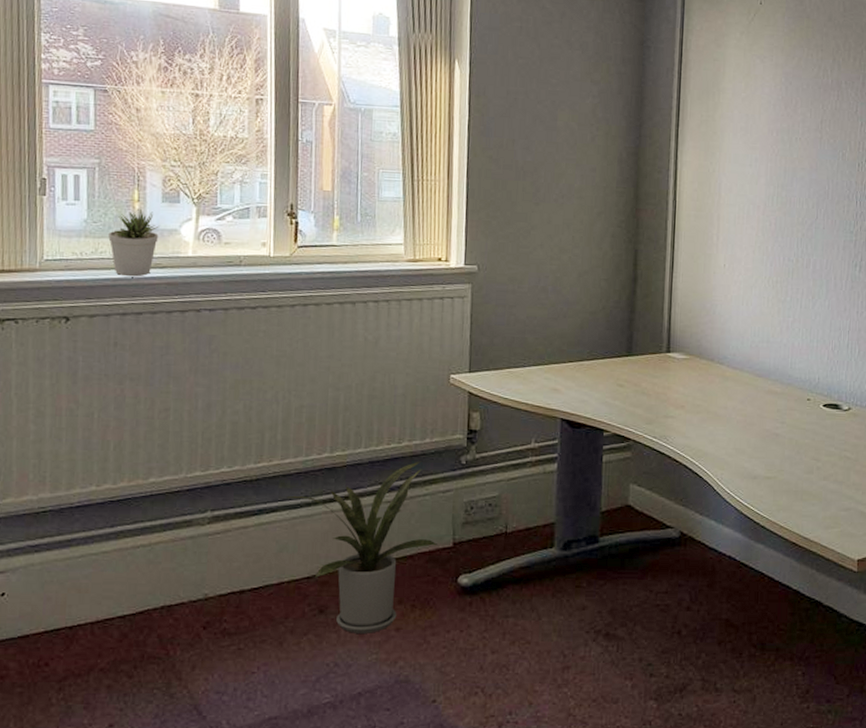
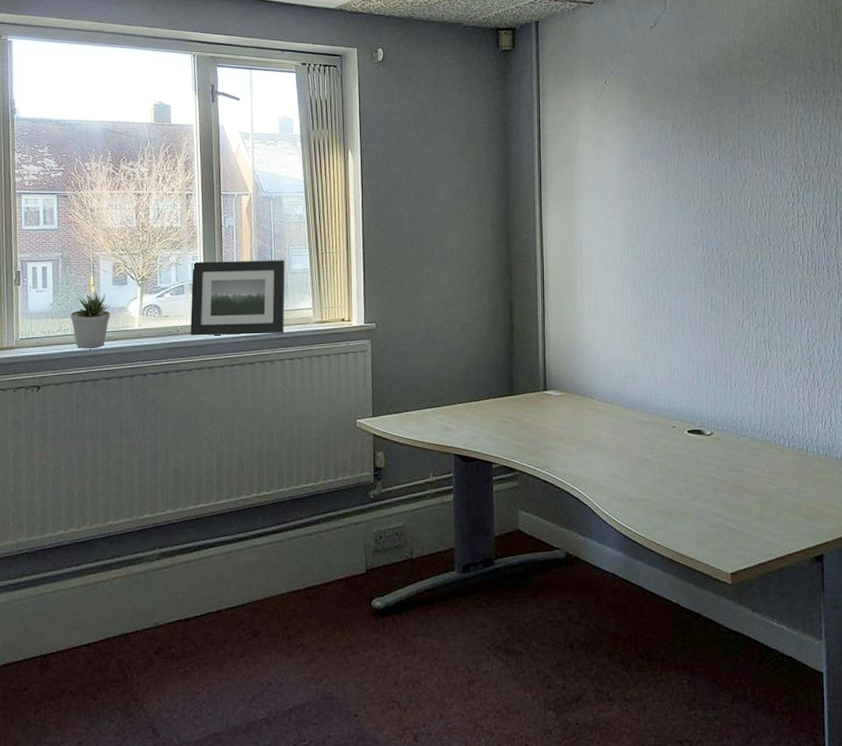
picture frame: none [256,180,373,272] -> present [190,260,285,336]
house plant: present [287,461,438,633] -> none [222,497,353,655]

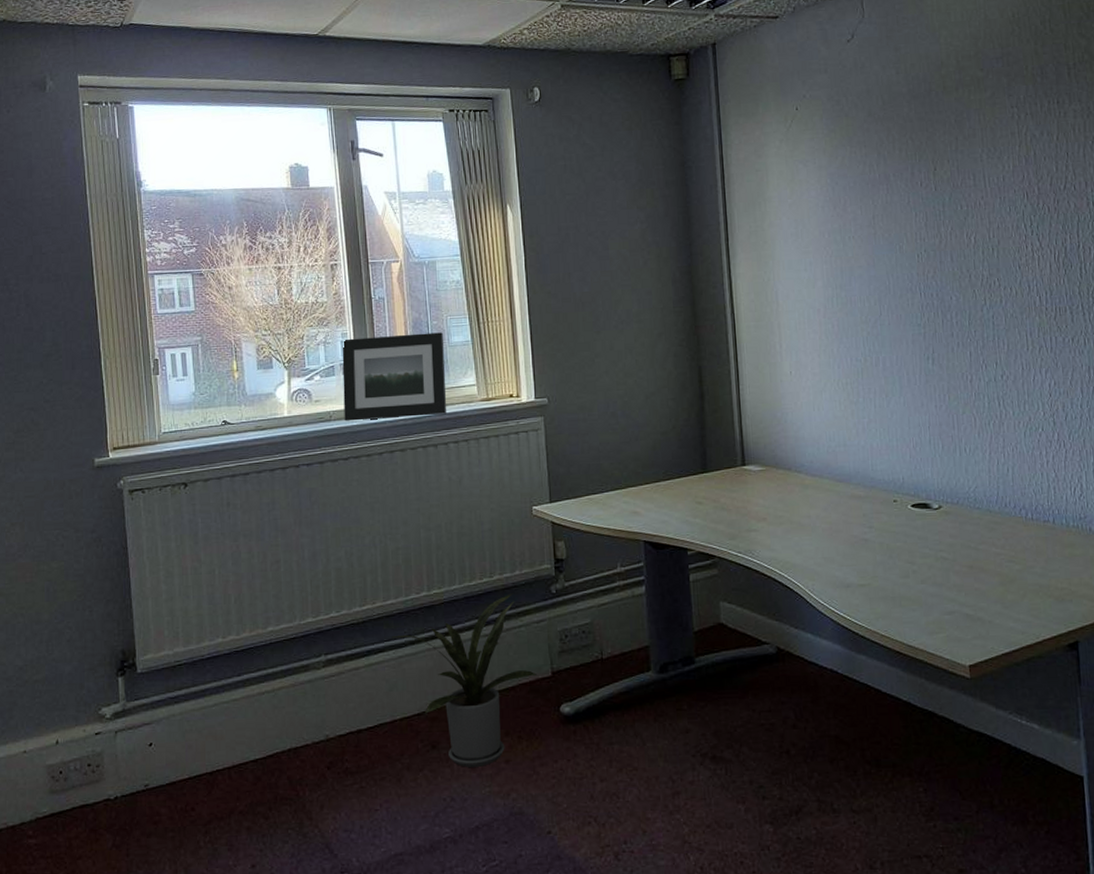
potted plant: present [70,291,111,349] -> none [214,377,257,441]
house plant: none [222,497,353,655] -> present [392,593,538,767]

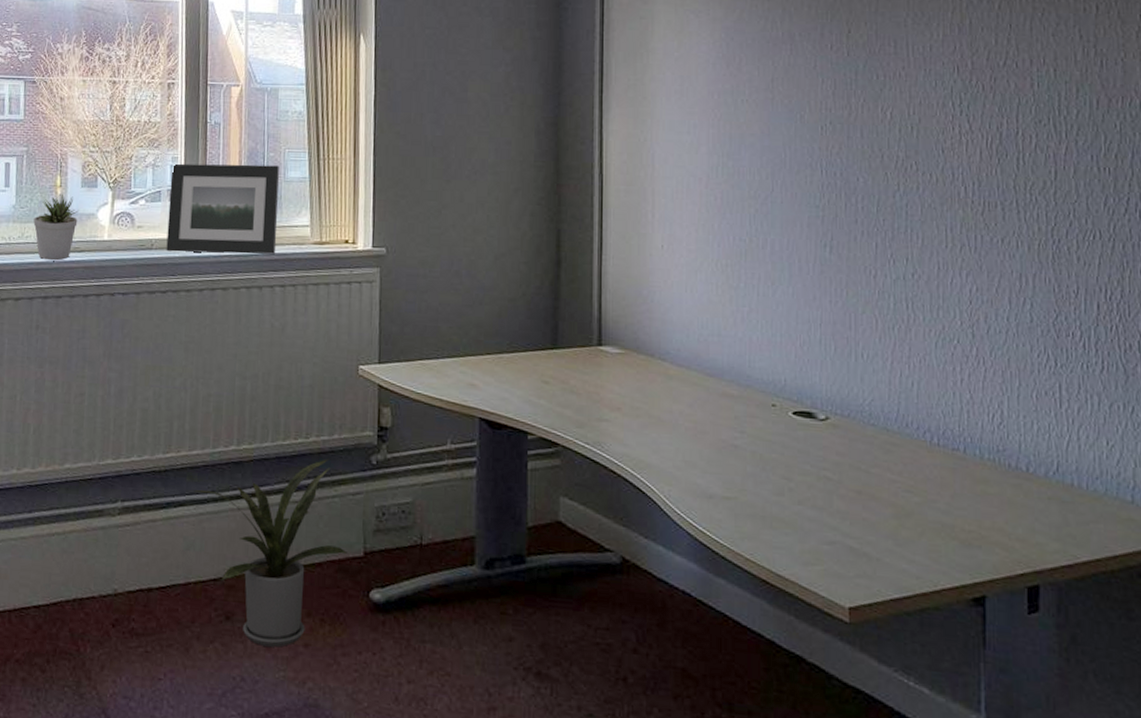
potted plant: none [214,377,257,441] -> present [33,193,79,261]

